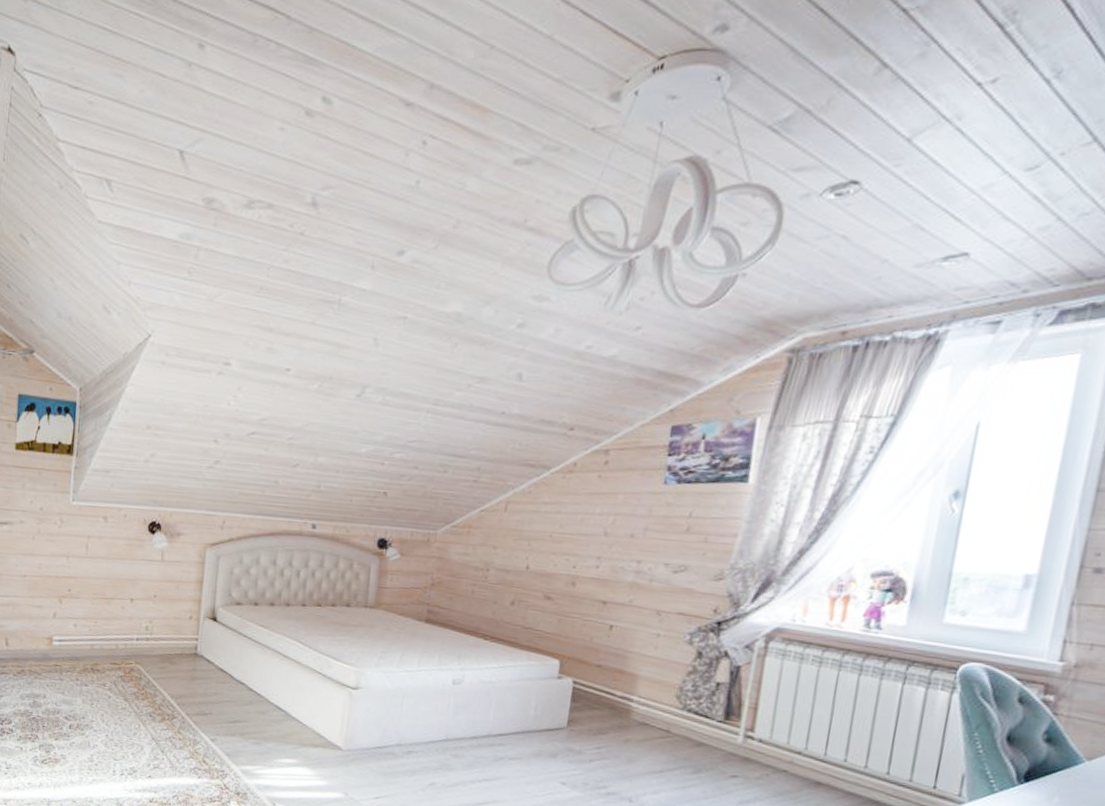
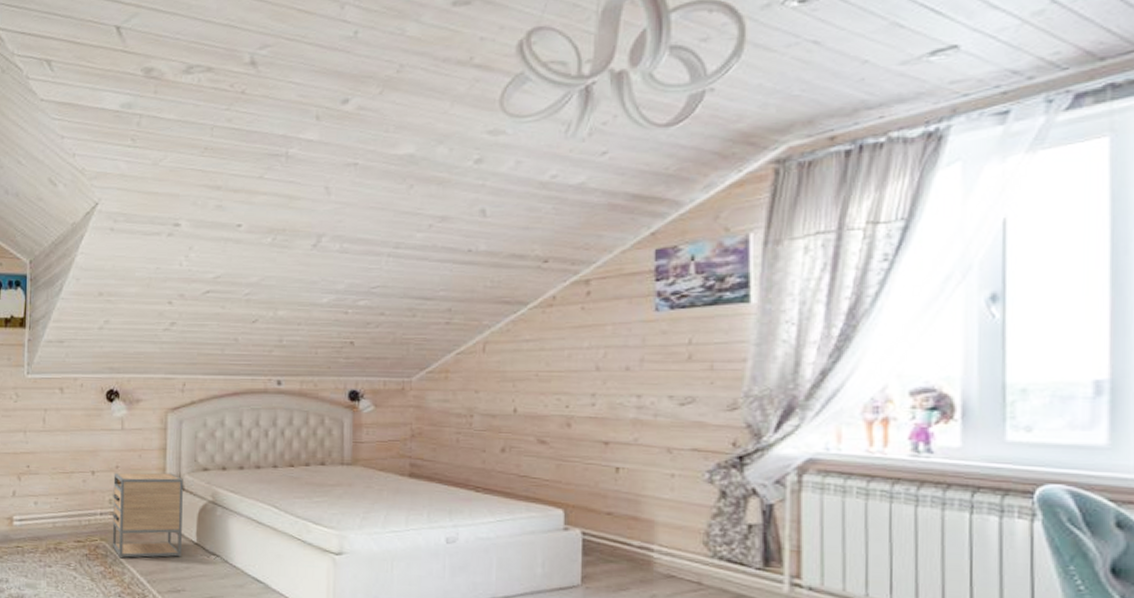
nightstand: none [146,602,217,684] -> present [112,472,183,559]

